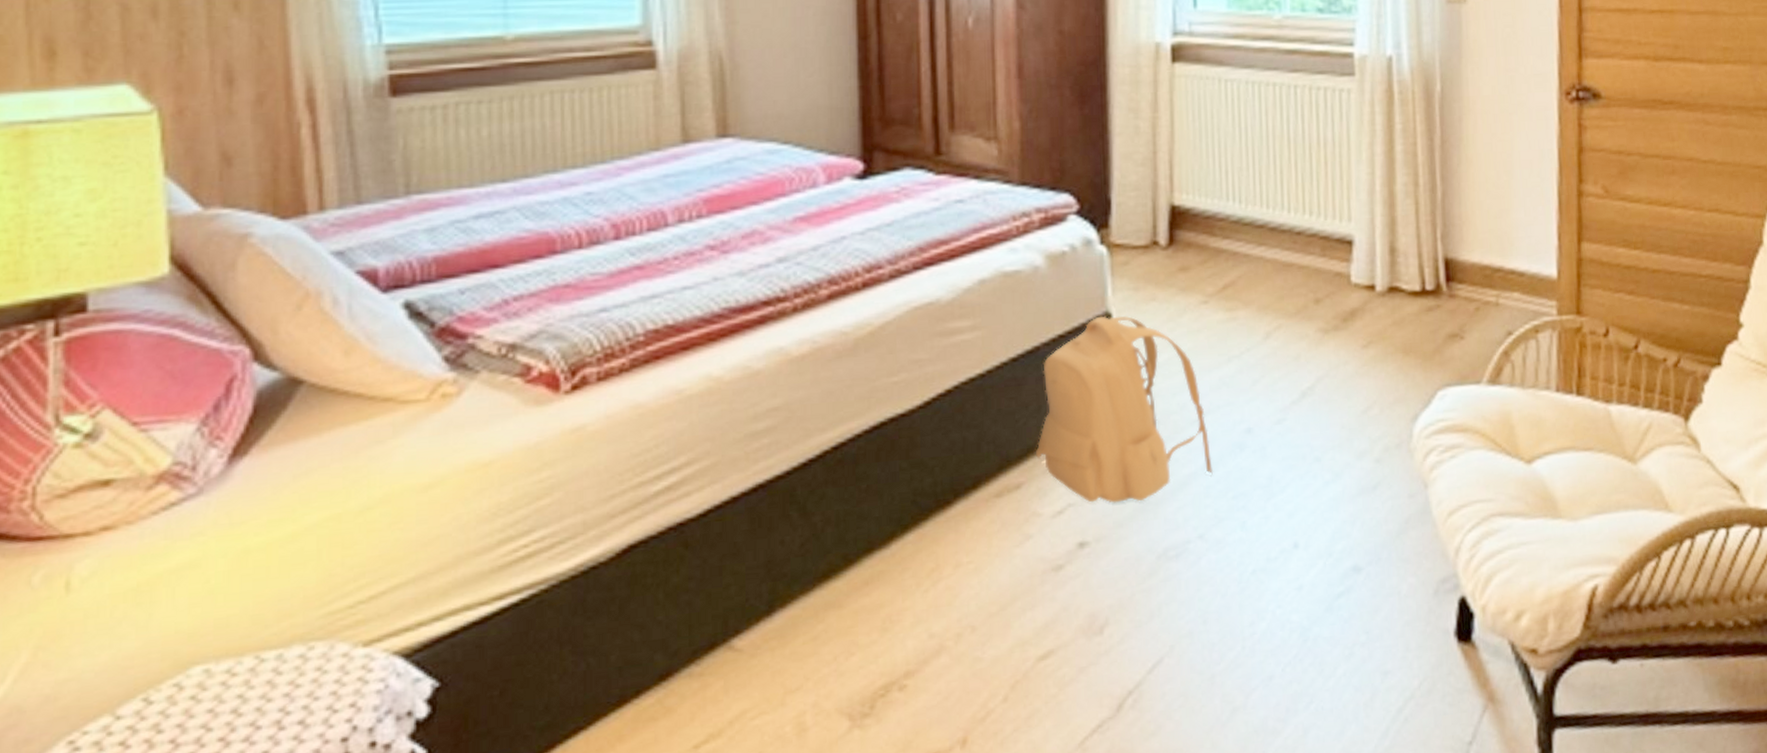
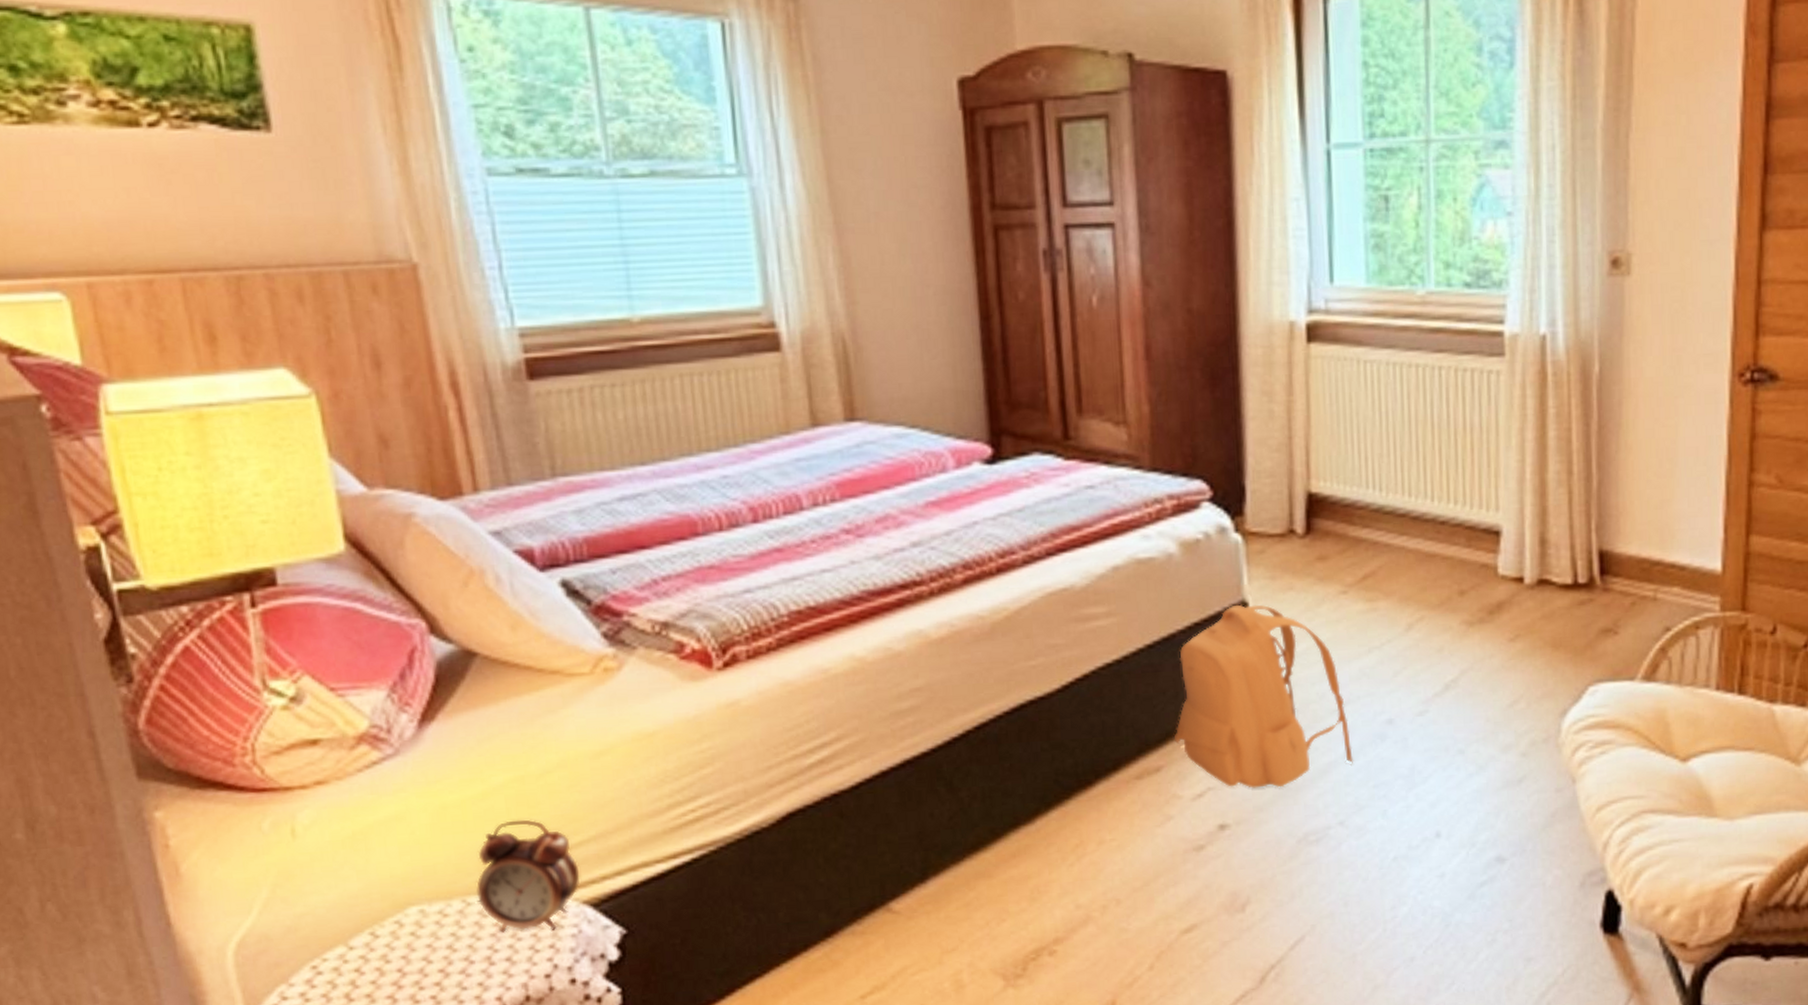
alarm clock: none [273,561,393,692] -> present [476,819,580,933]

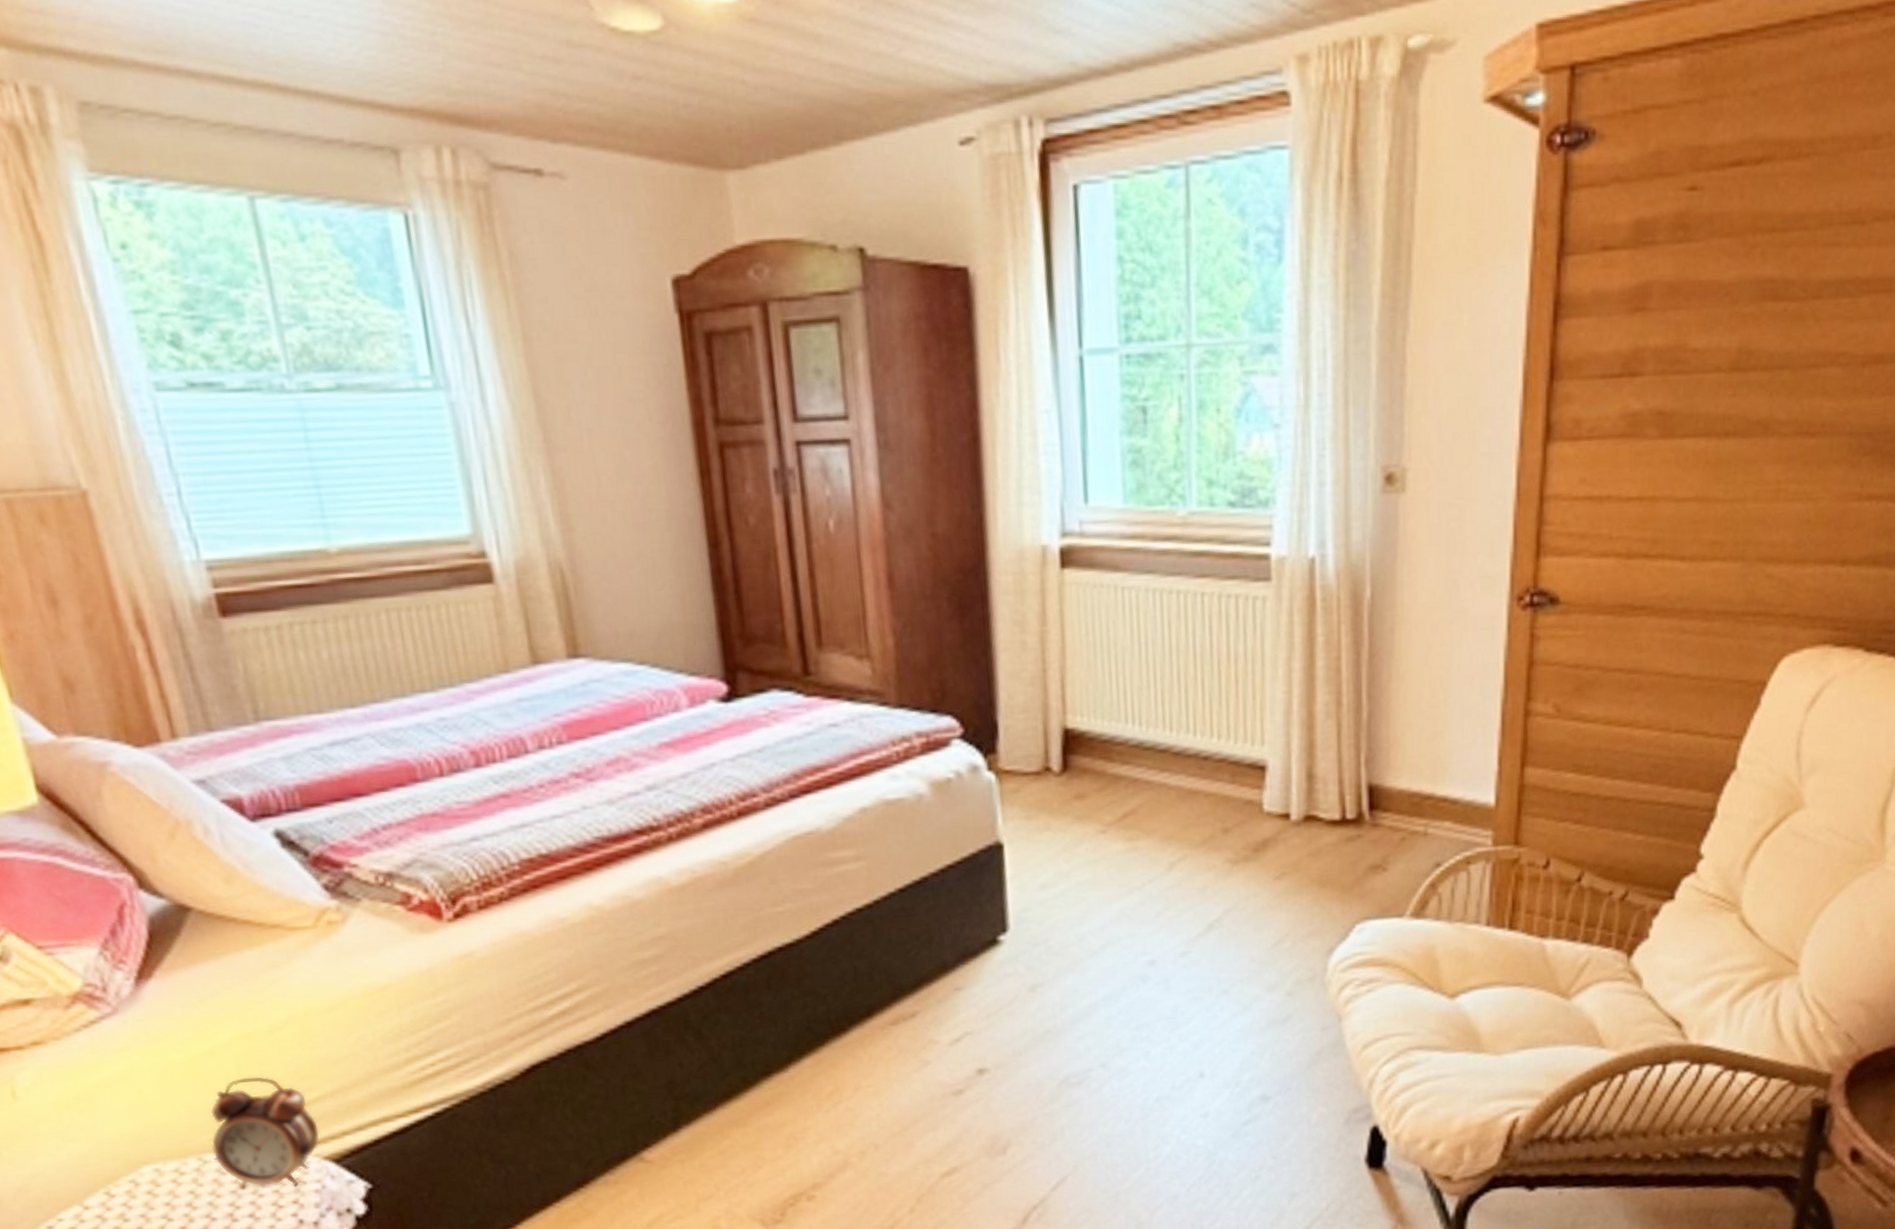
backpack: present [1173,604,1354,788] -> none [928,845,1115,1032]

